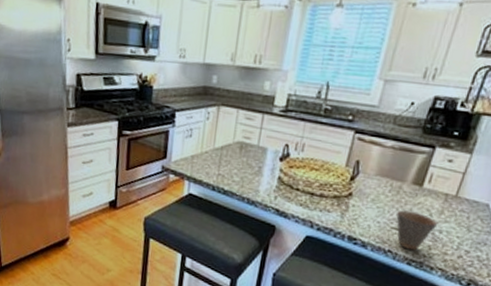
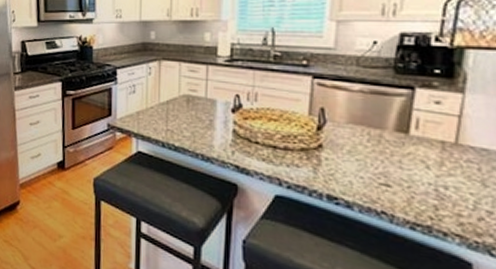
cup: present [396,210,438,251] -> none [383,162,440,212]

